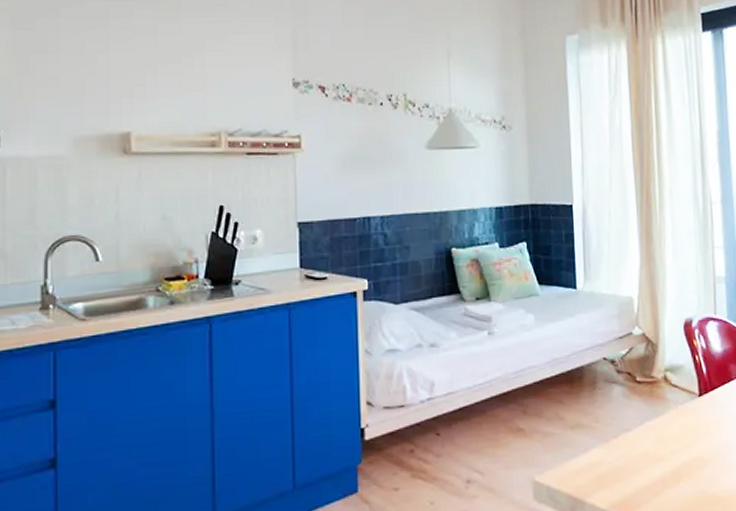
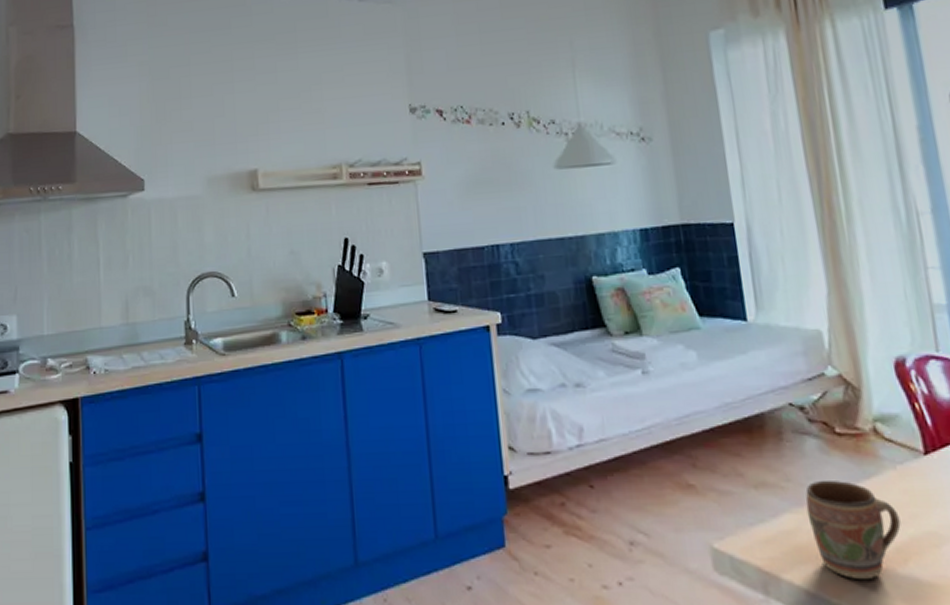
mug: none [609,420,677,499] -> present [805,480,901,581]

